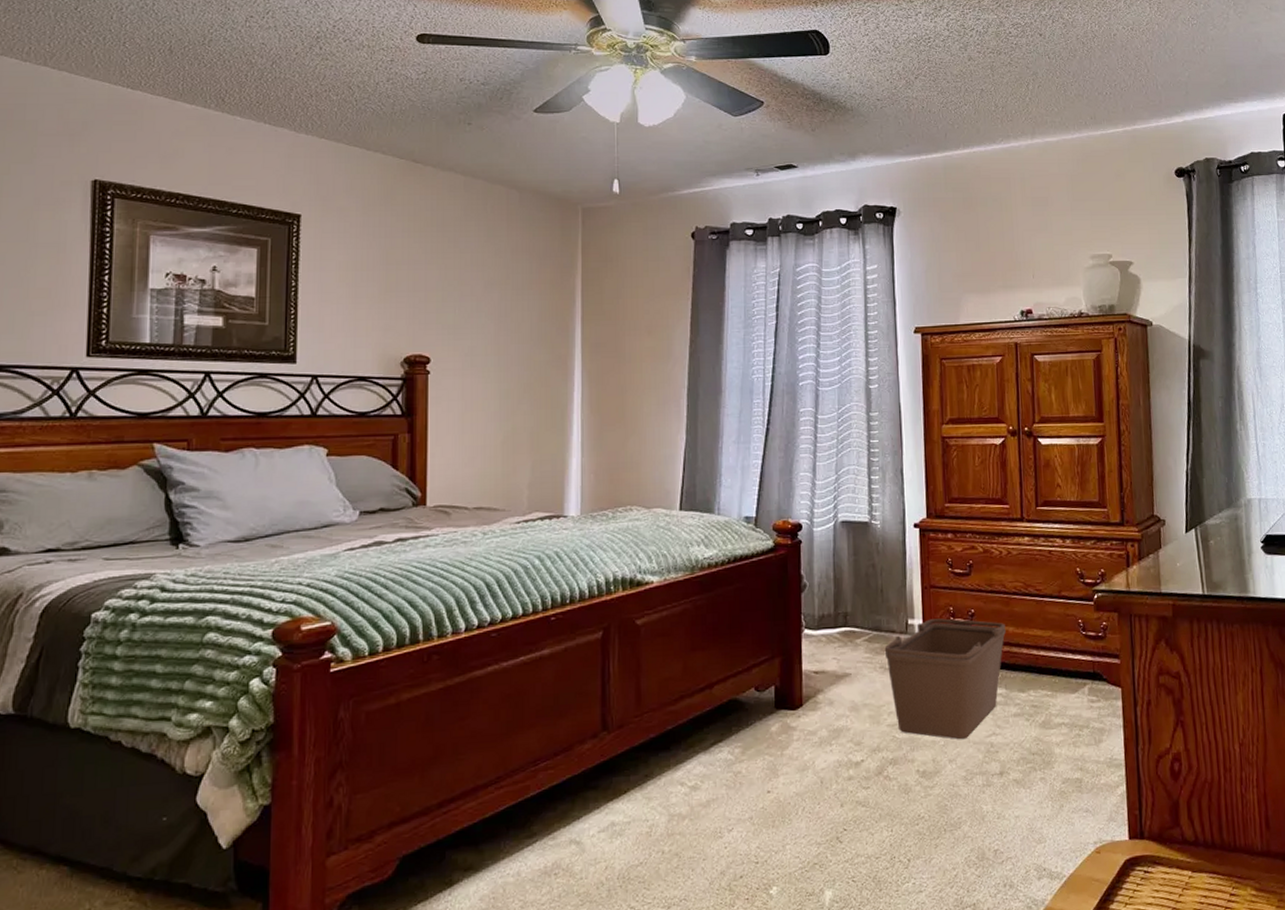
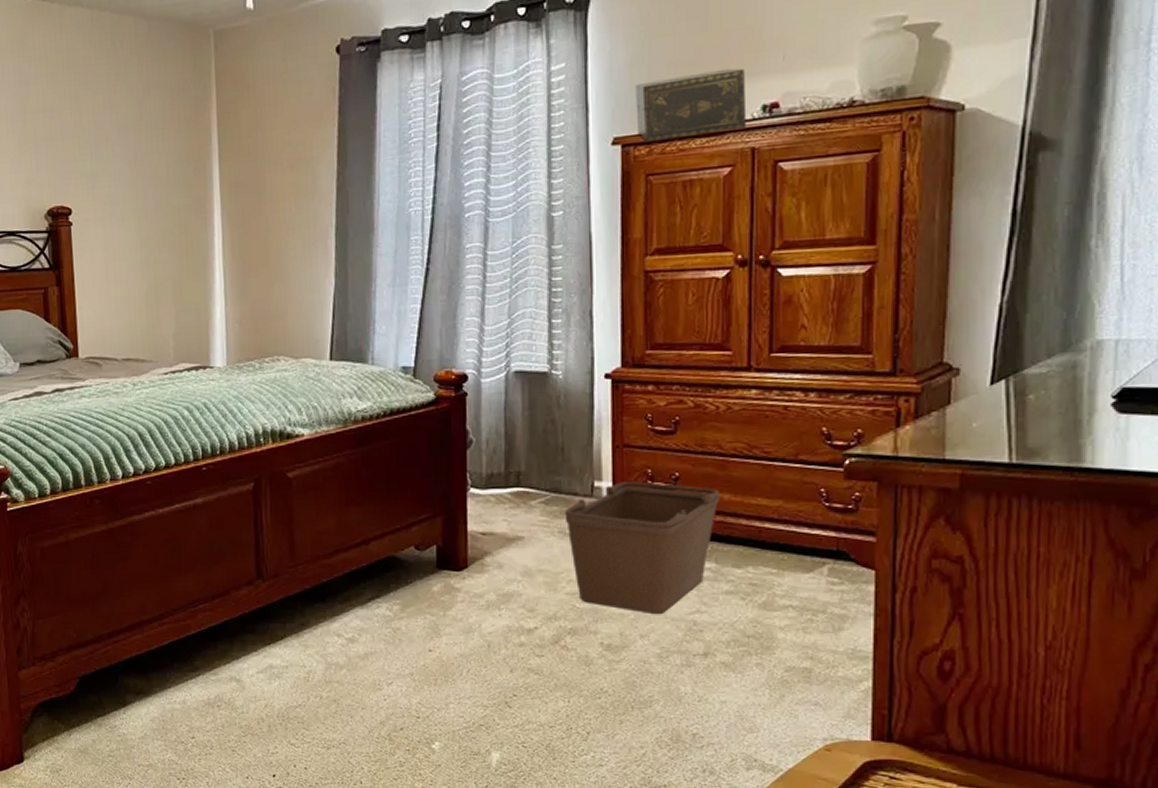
decorative box: none [930,280,1011,334] -> present [635,68,747,143]

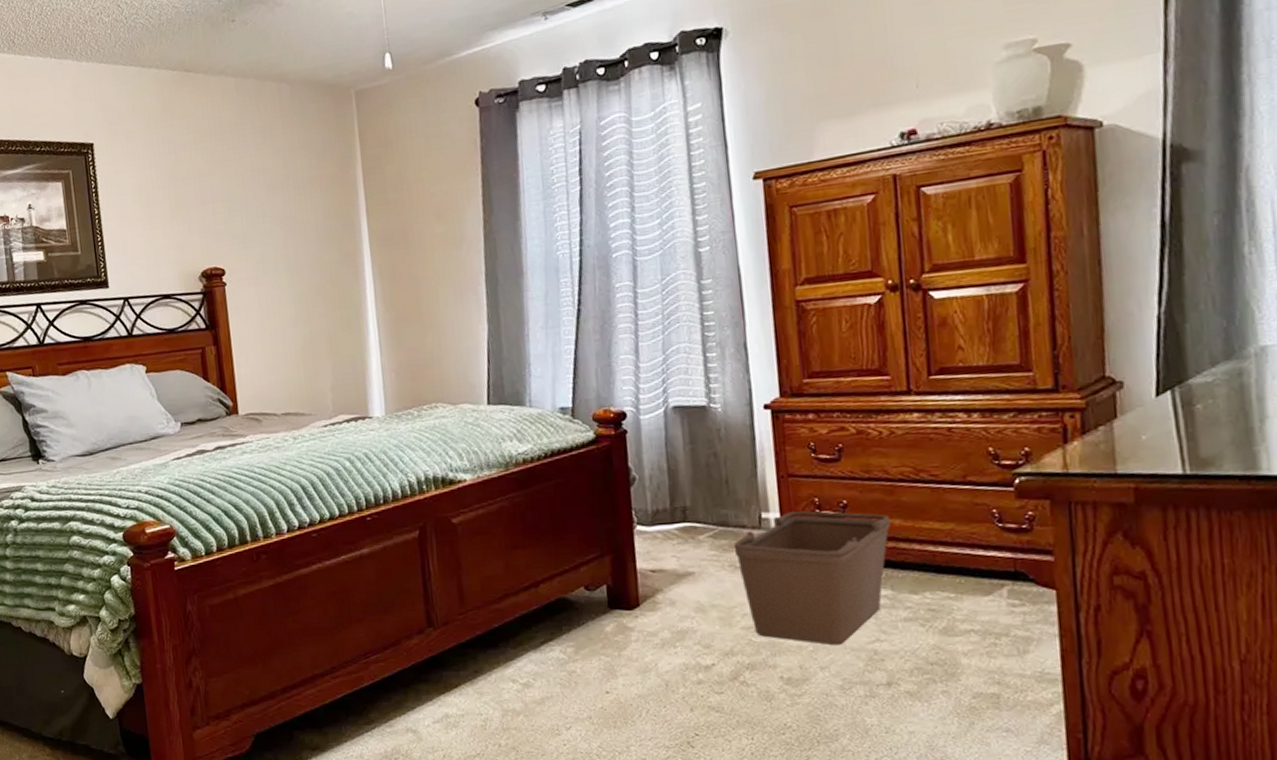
decorative box: present [635,68,747,143] -> none [772,98,887,176]

